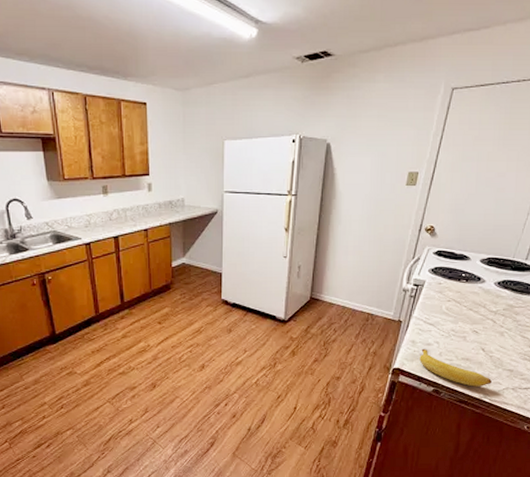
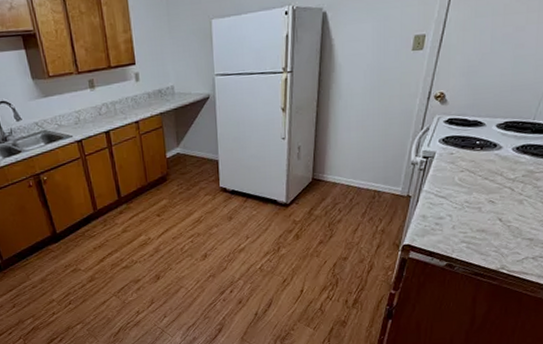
banana: present [419,348,492,387] -> none [431,222,510,259]

